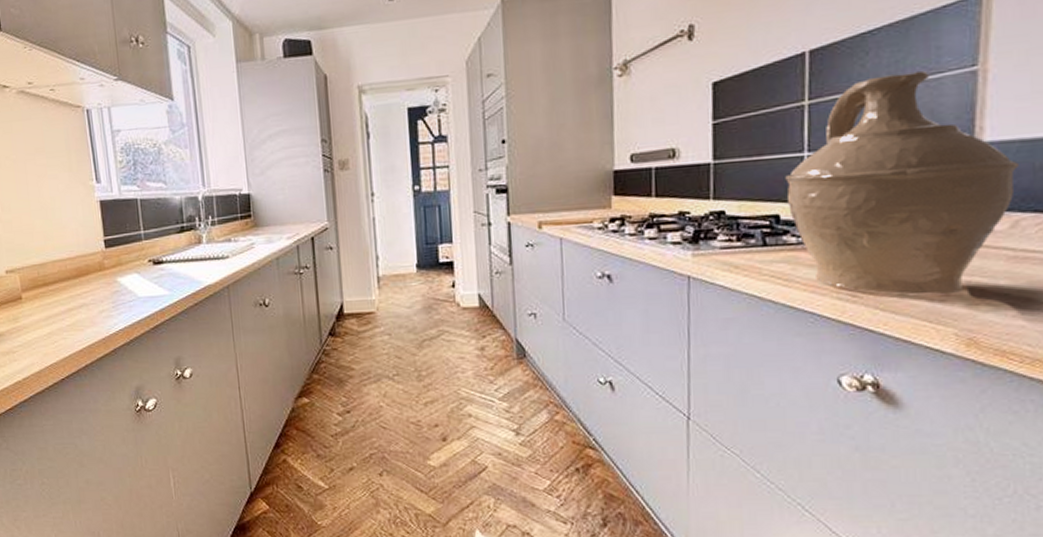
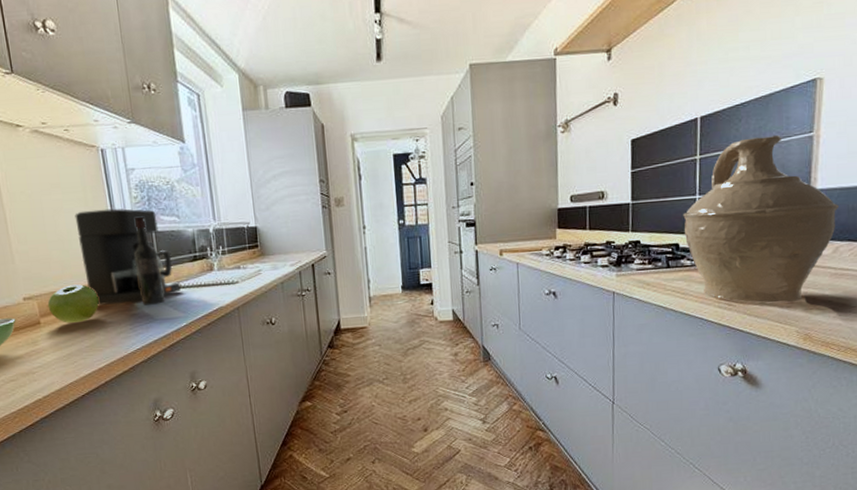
fruit: none [29,257,81,300] -> present [47,284,99,324]
coffee maker: none [58,173,166,281] -> present [75,208,181,305]
wine bottle: none [117,182,150,283] -> present [133,216,166,307]

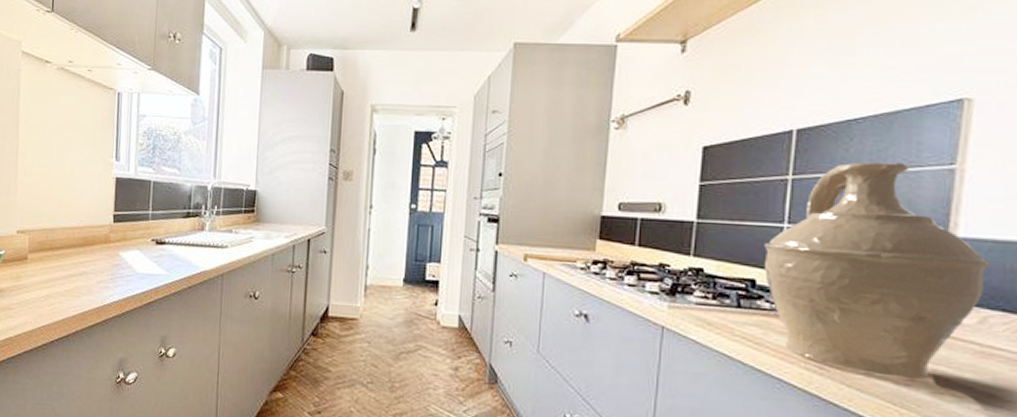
fruit: present [47,284,99,324] -> none [37,224,87,265]
coffee maker: present [75,208,181,305] -> none [79,151,168,253]
wine bottle: present [133,216,166,307] -> none [128,164,152,259]

